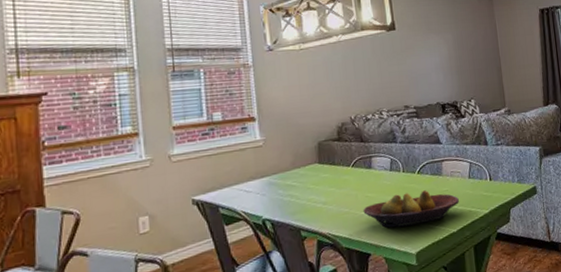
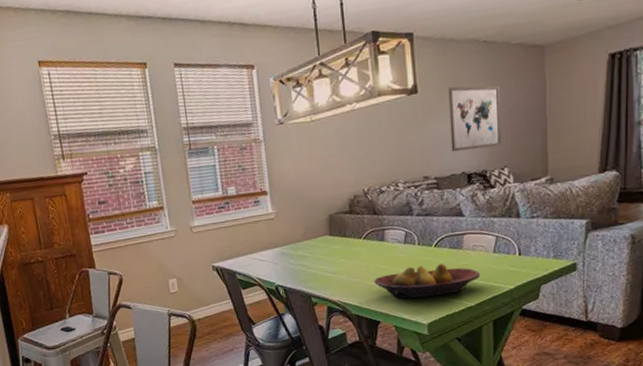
wall art: none [421,26,468,84] -> present [448,85,502,152]

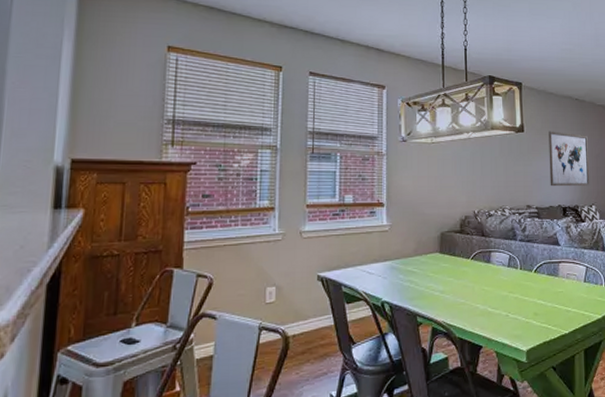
fruit bowl: present [374,263,480,299] -> none [479,289,573,323]

